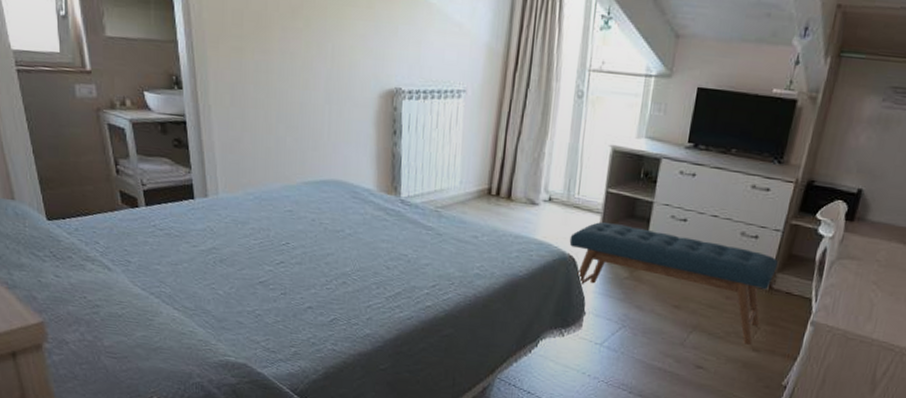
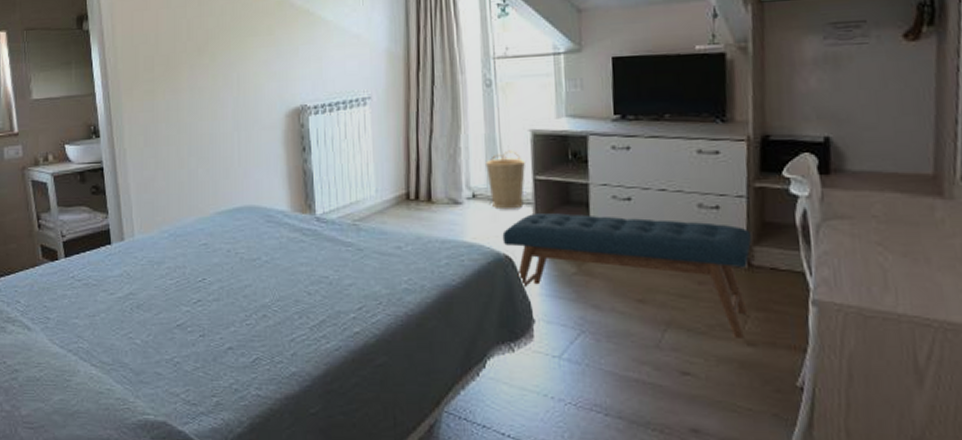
basket: none [565,161,601,216] -> present [486,150,525,210]

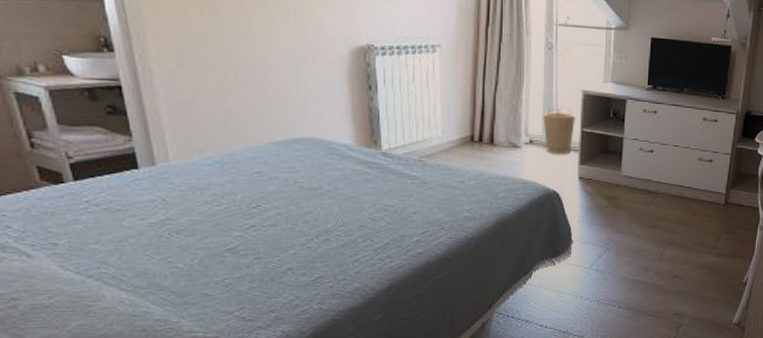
bench: present [502,213,751,338] -> none [552,159,730,252]

